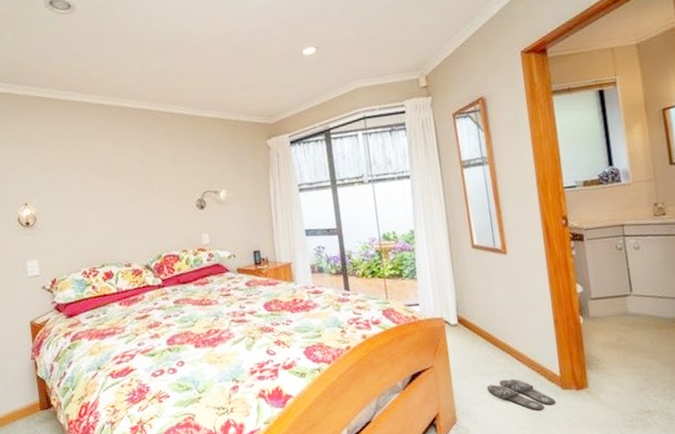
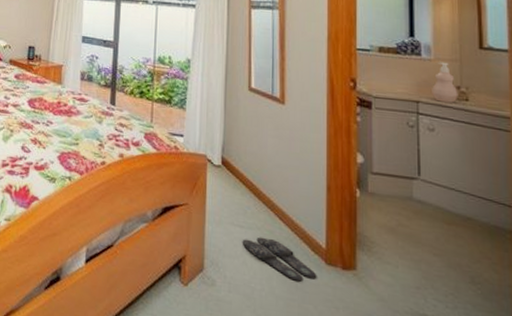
soap bottle: none [632,183,657,222] -> present [430,62,458,104]

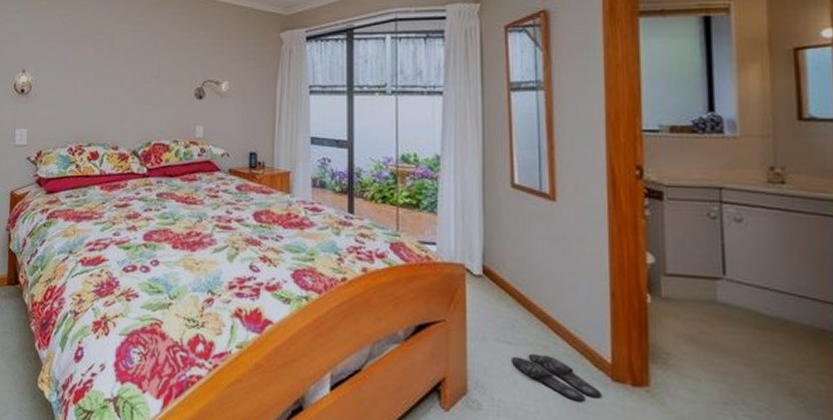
soap bottle: present [430,62,458,104] -> none [736,139,772,189]

